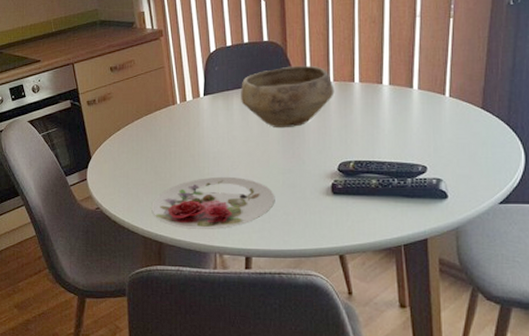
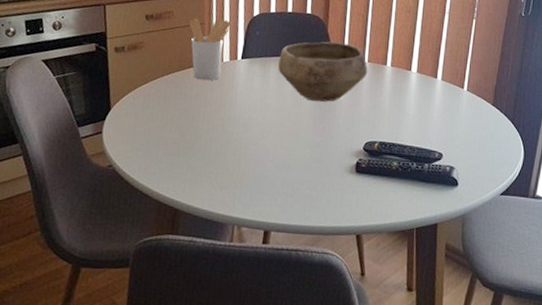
utensil holder: none [151,60,190,121] -> present [189,18,232,81]
plate: present [151,176,275,230] -> none [170,143,301,200]

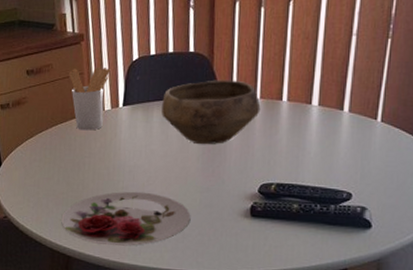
plate: none [170,143,301,200] -> present [61,191,191,246]

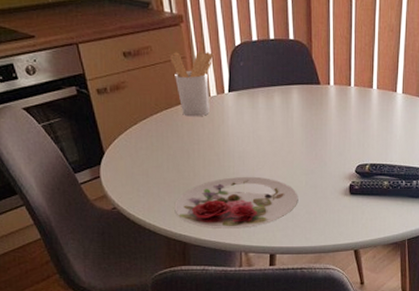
bowl: present [162,80,261,145] -> none [266,67,355,130]

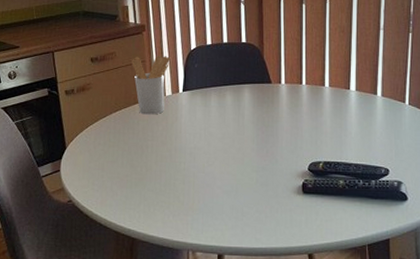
plate: present [174,176,298,230] -> none [125,172,249,226]

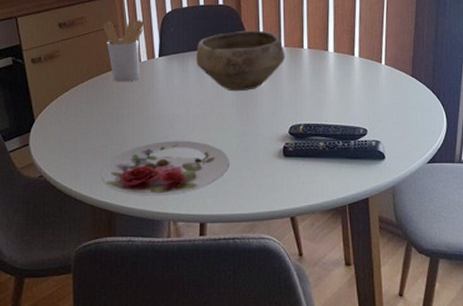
plate: none [125,172,249,226] -> present [102,140,230,197]
bowl: none [219,67,307,127] -> present [196,30,286,92]

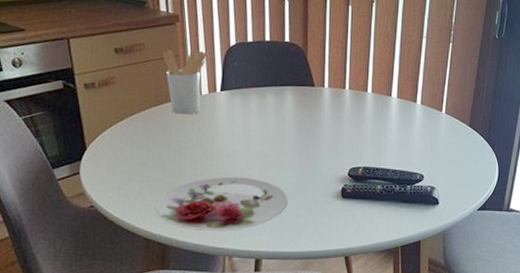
bowl: present [196,30,286,92] -> none [259,69,349,131]

